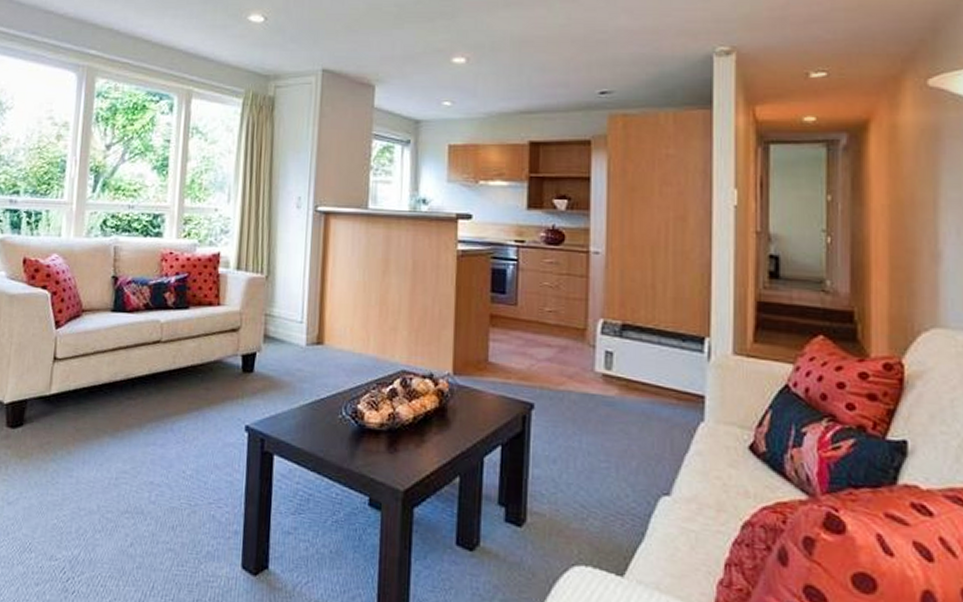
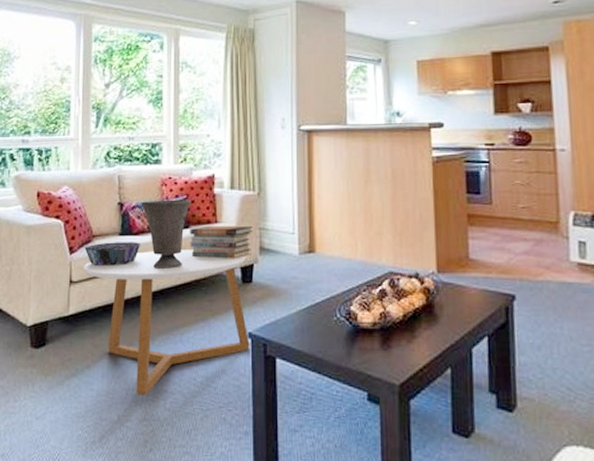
coffee table: none [69,331,249,487] -> present [83,250,250,396]
decorative bowl: none [72,318,135,345] -> present [85,242,141,266]
vase: none [137,276,193,351] -> present [141,199,191,268]
book stack: none [188,307,259,346] -> present [190,225,254,259]

